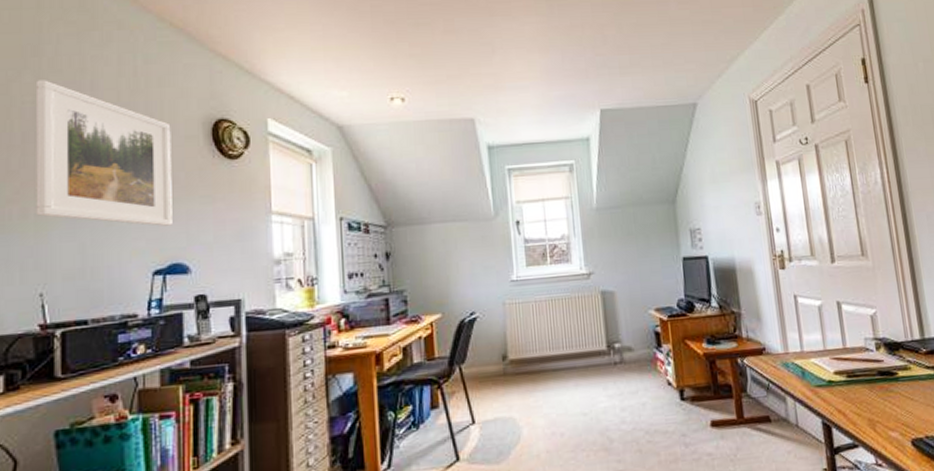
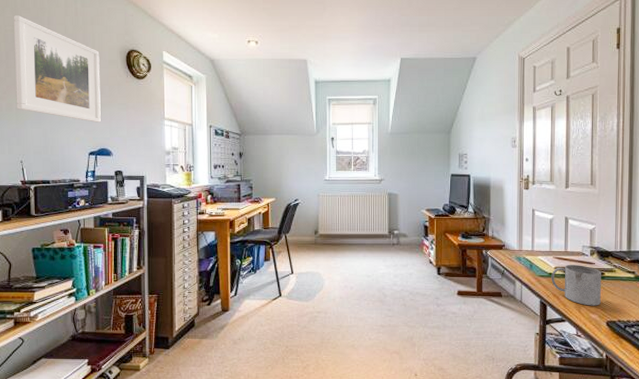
mug: none [831,364,900,421] -> present [551,265,601,306]

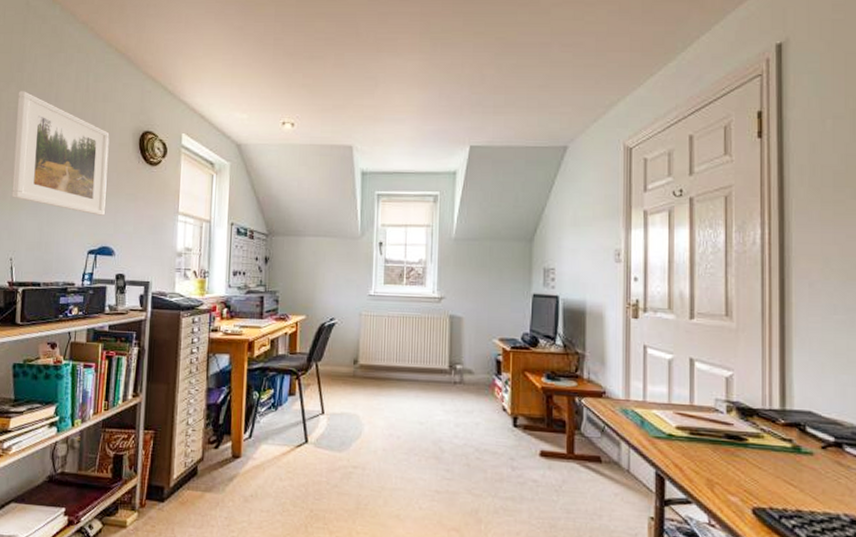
mug: present [551,265,601,306] -> none [671,424,743,485]

